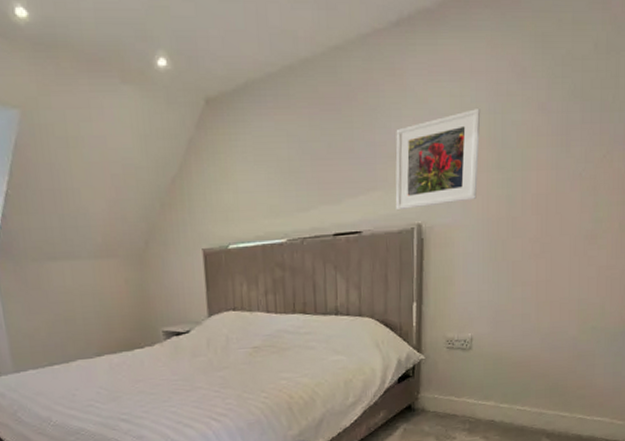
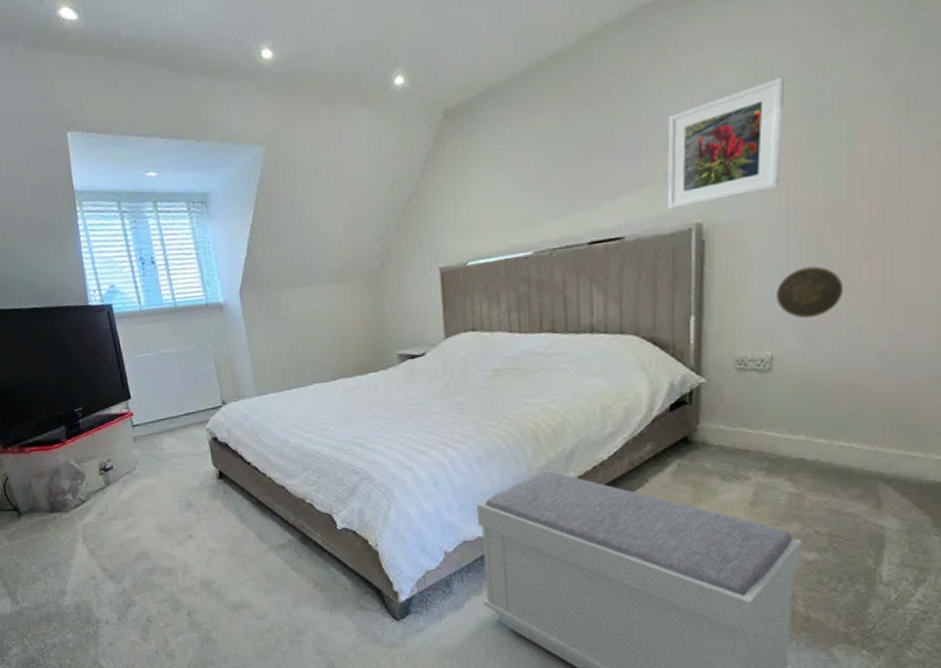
decorative plate: none [474,265,520,307] -> present [775,266,844,319]

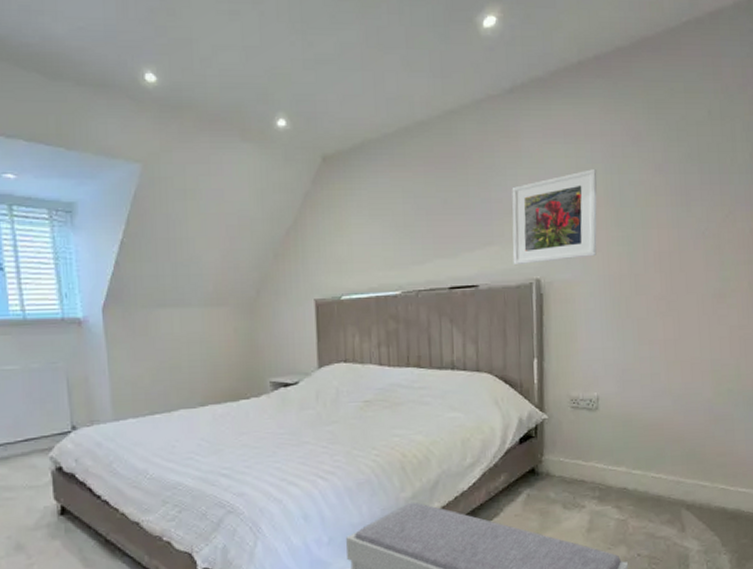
decorative plate: present [775,266,844,319] -> none [598,322,647,366]

